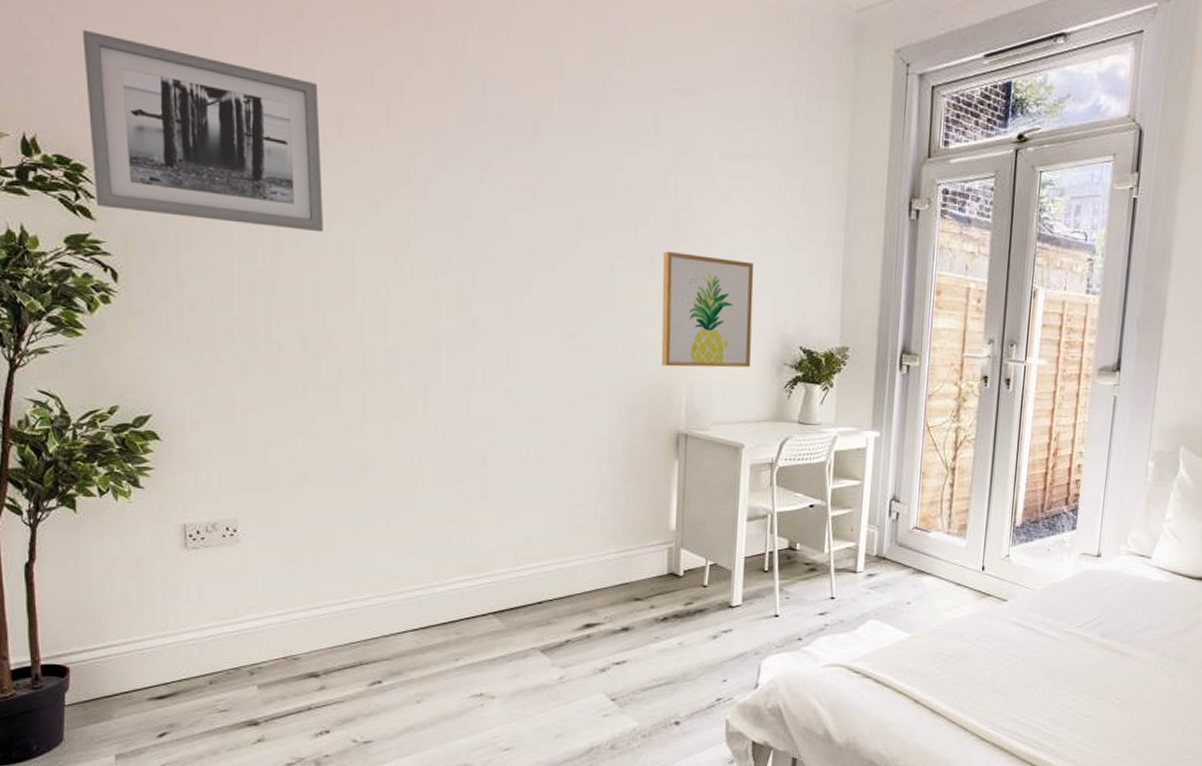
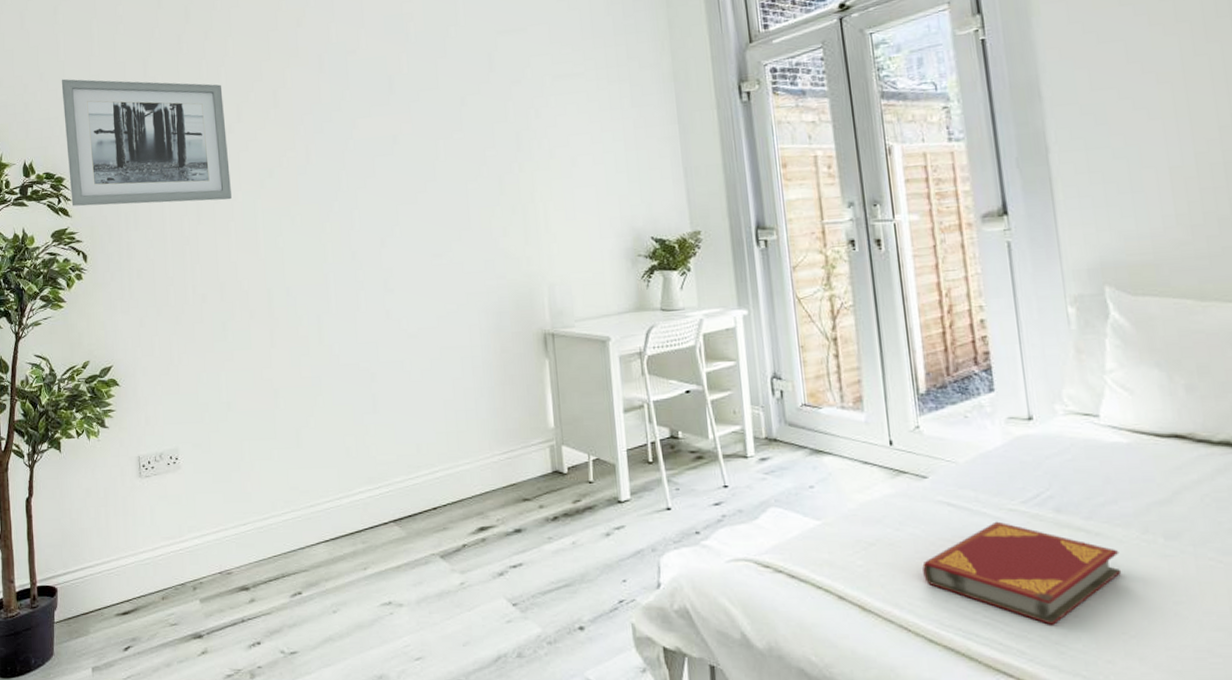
wall art: present [661,250,754,368] -> none [510,166,606,273]
hardback book: none [987,641,1141,728] -> present [922,521,1122,625]

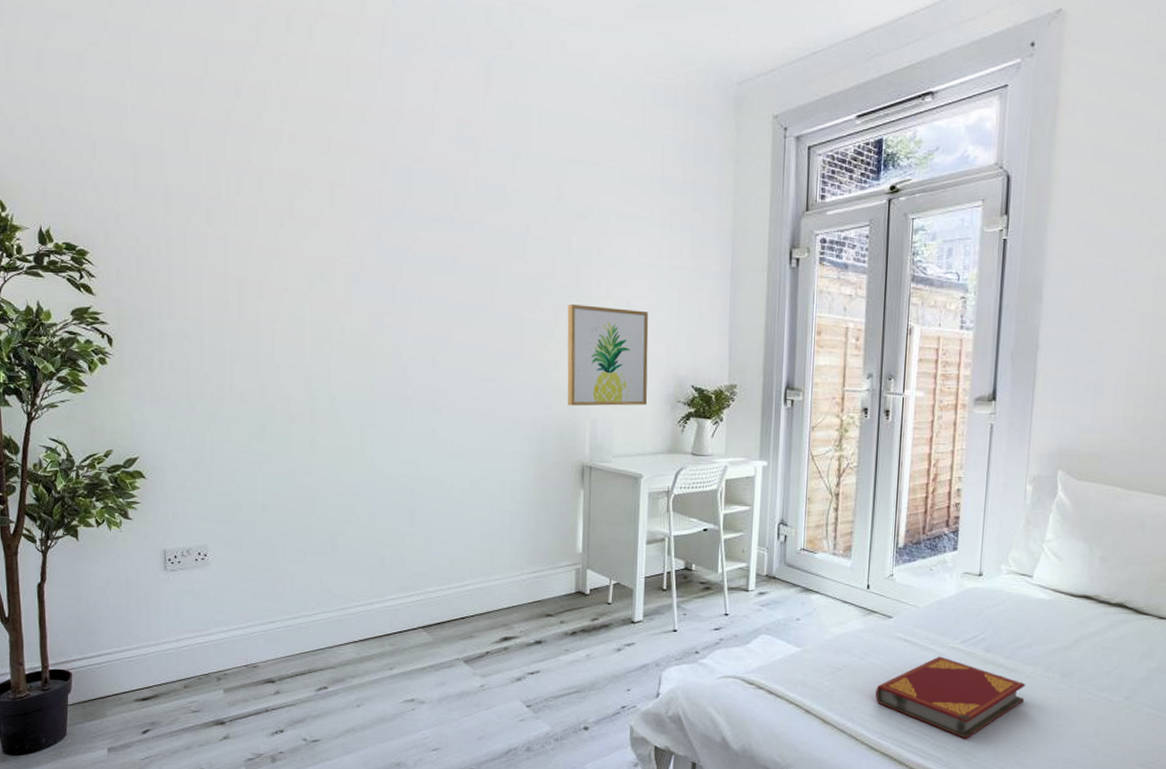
wall art: present [61,79,232,207] -> none [86,139,278,299]
wall art: none [510,166,606,273] -> present [567,303,649,406]

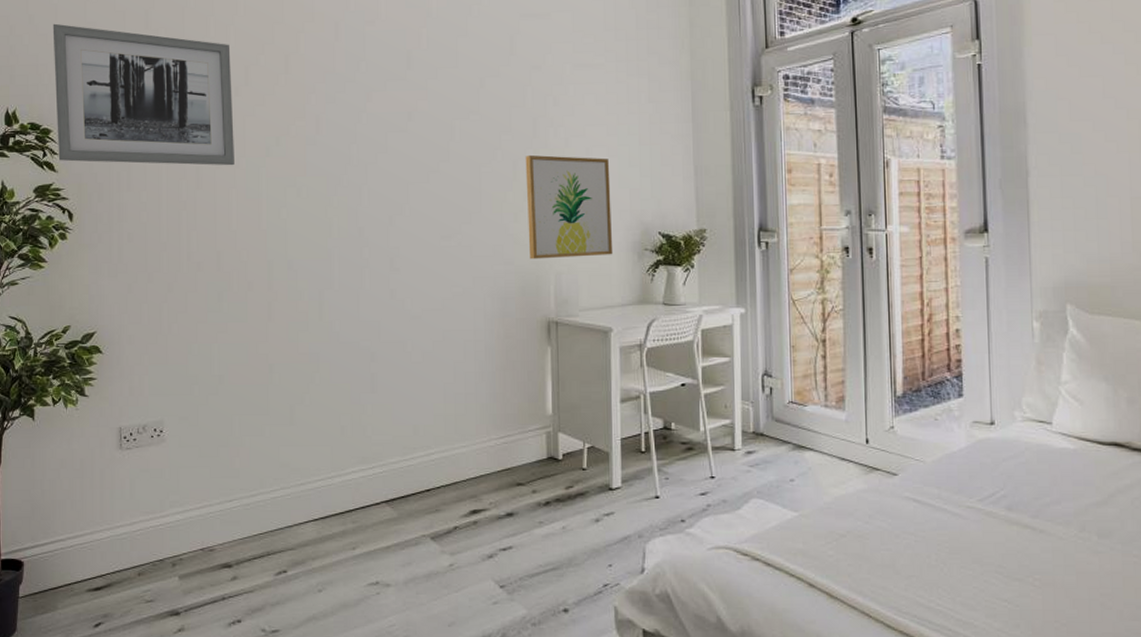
wall art: none [86,139,278,299] -> present [52,23,234,166]
hardback book: present [875,656,1026,739] -> none [887,517,1060,613]

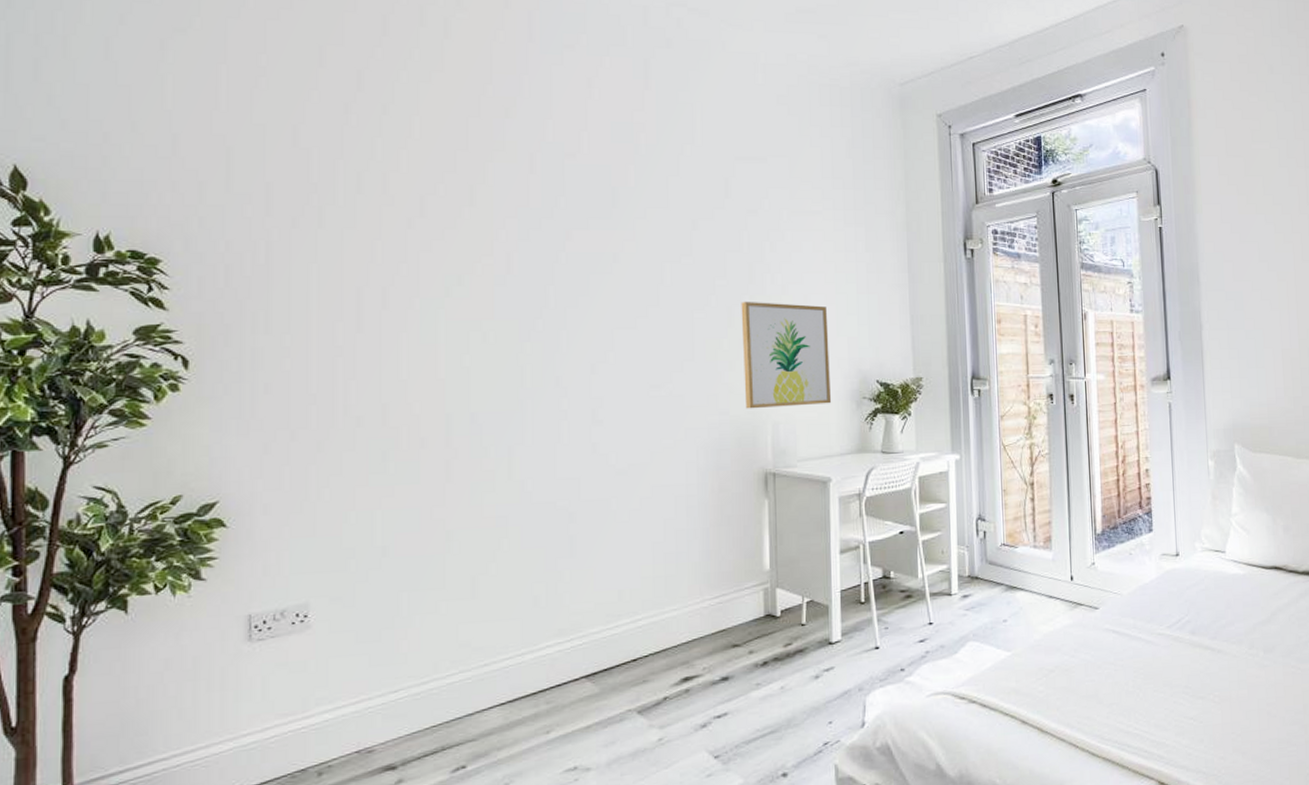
wall art: present [52,23,234,166] -> none [165,133,405,307]

